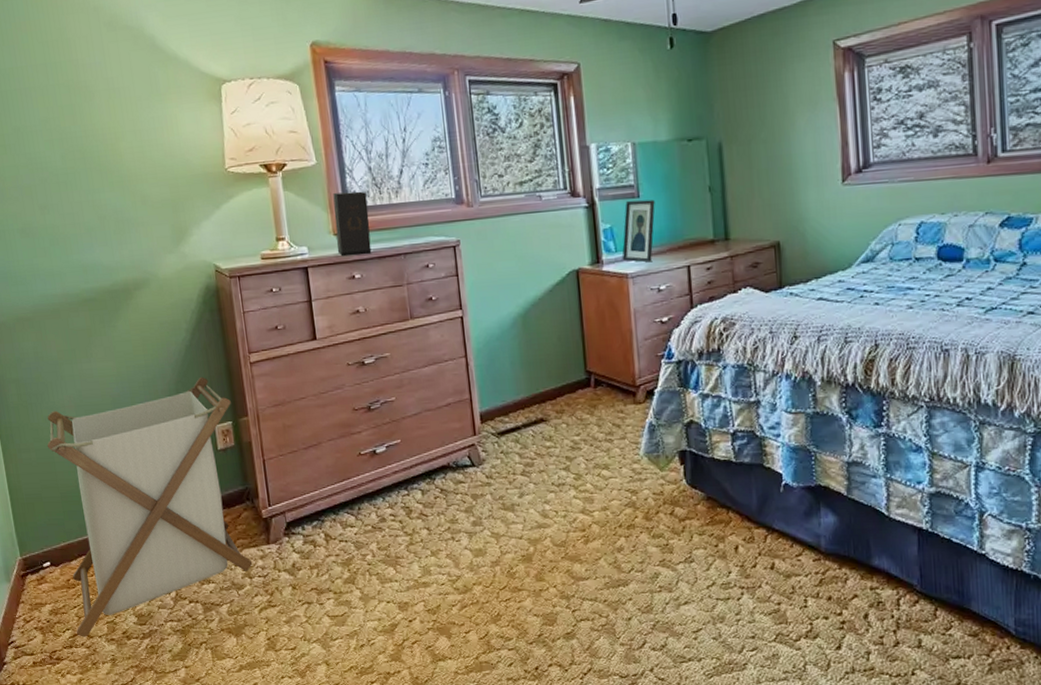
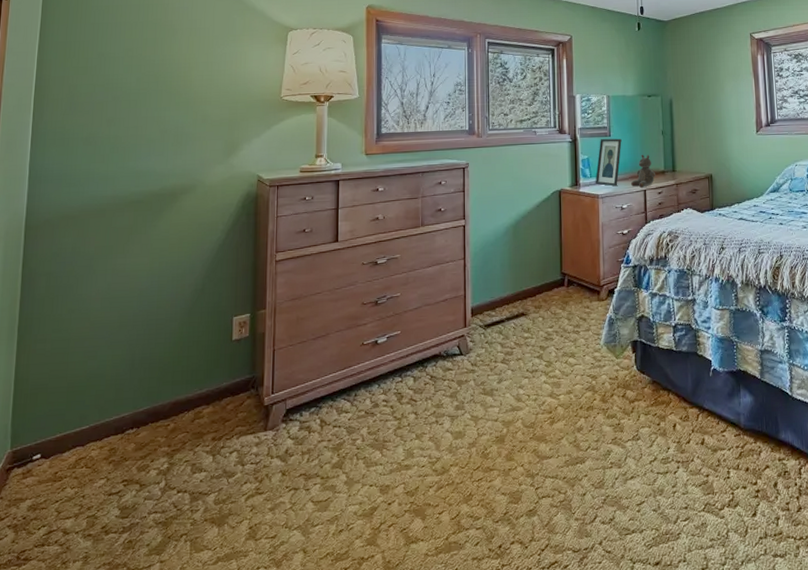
laundry basket: present [47,376,253,637] -> none [53,272,252,534]
decorative box: present [333,191,372,257] -> none [366,121,397,173]
stuffed bear: none [670,219,703,263] -> present [631,154,656,188]

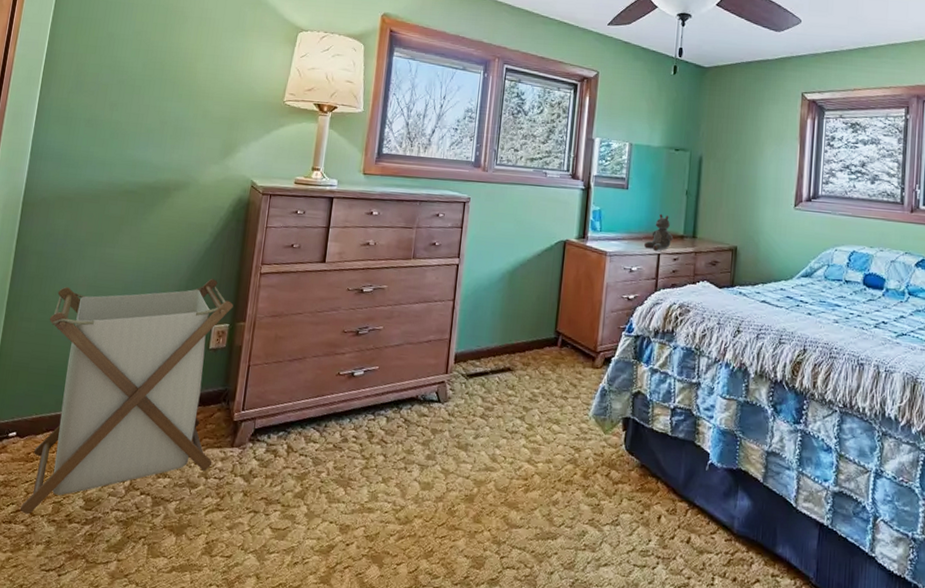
laundry basket: none [53,272,252,534] -> present [20,278,234,515]
picture frame: present [596,138,622,187] -> none [605,190,640,246]

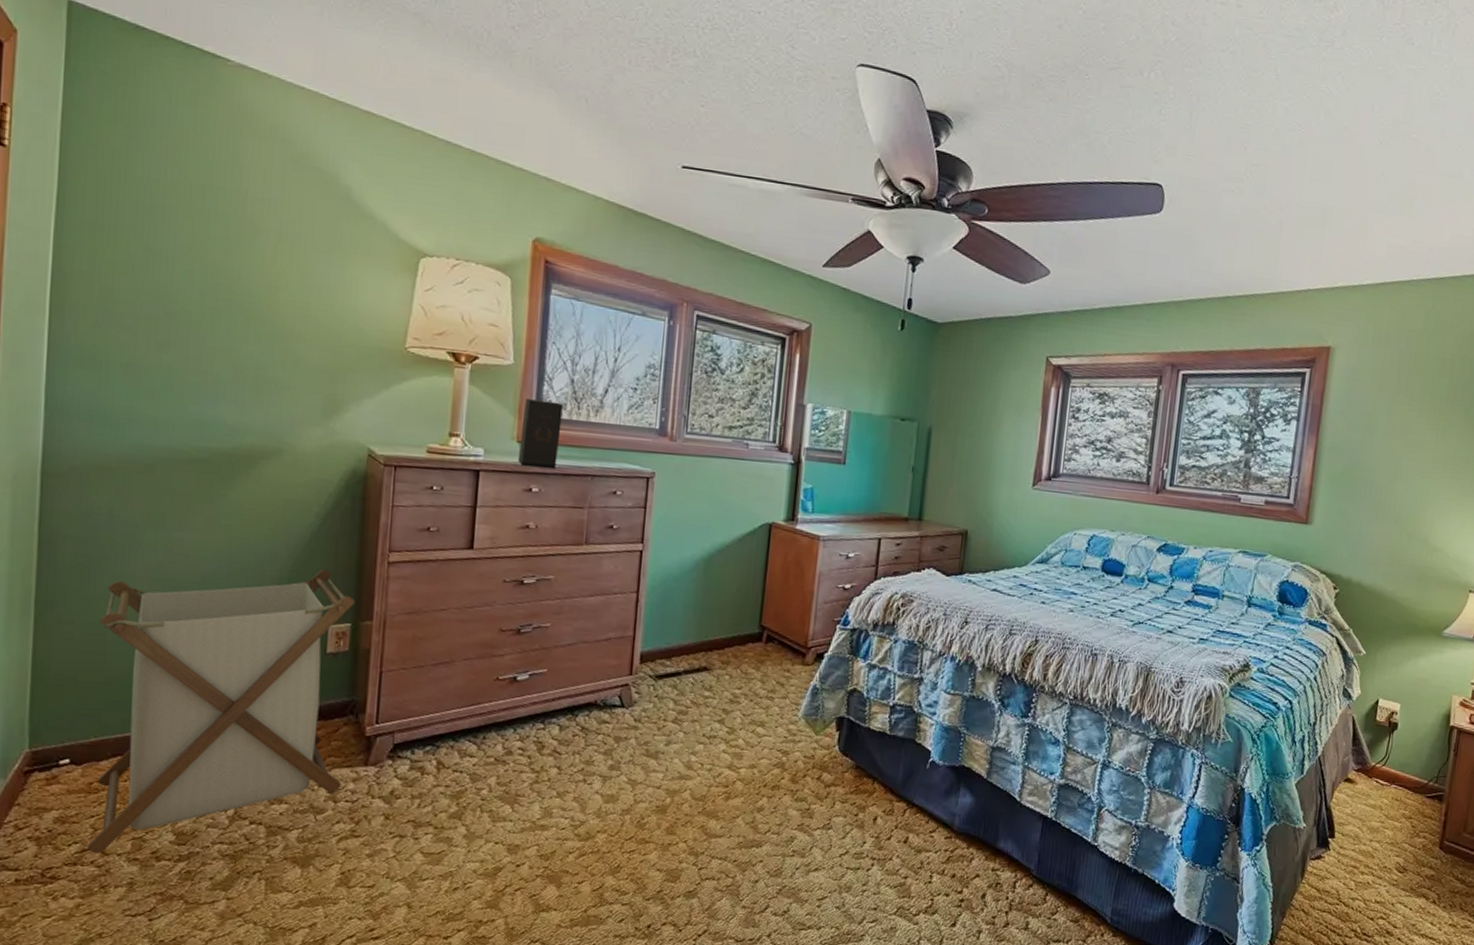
decorative box: none [363,139,400,196] -> present [517,399,563,470]
stuffed bear: present [644,213,674,251] -> none [863,493,897,535]

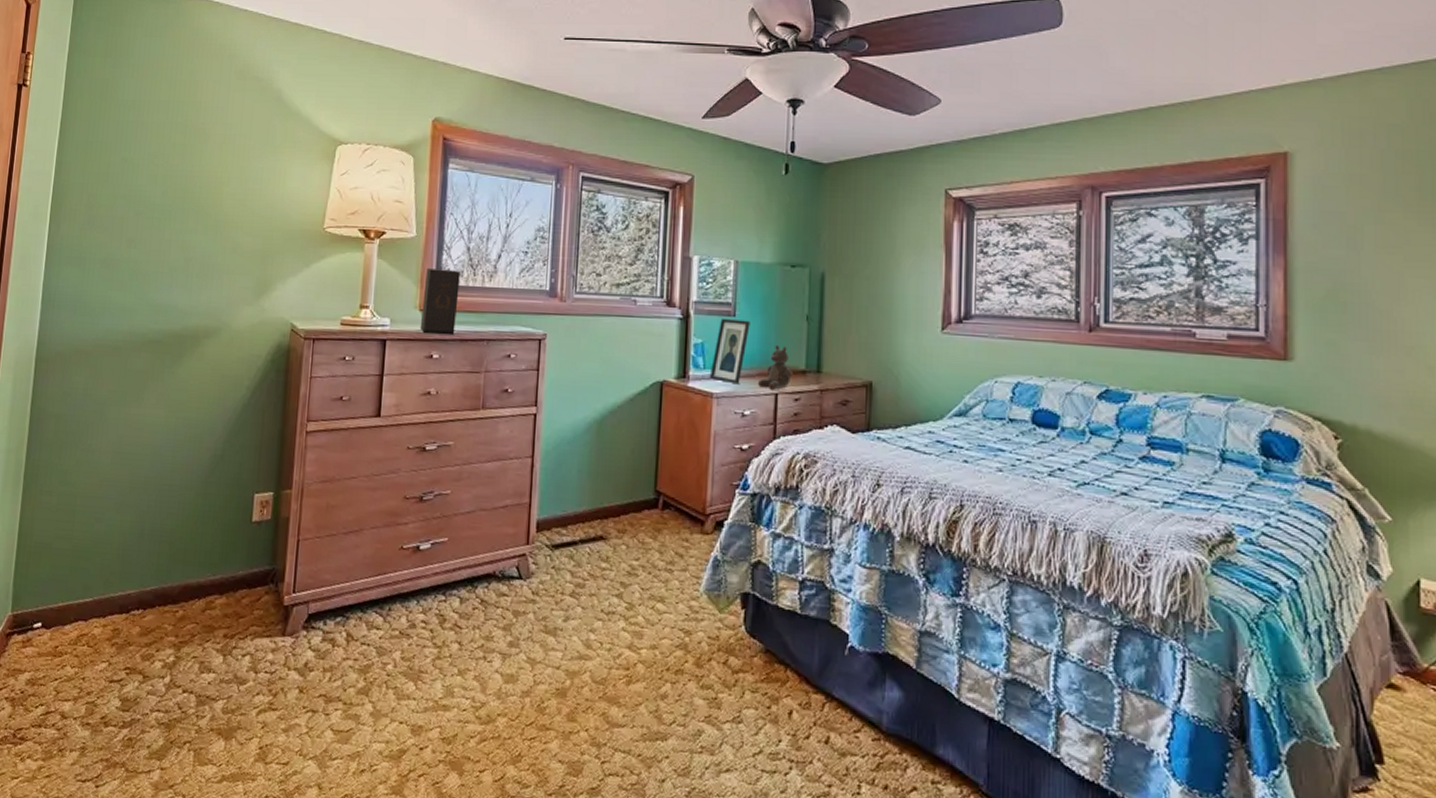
laundry basket: present [87,568,355,854] -> none [50,439,277,717]
picture frame: none [818,465,859,529] -> present [710,318,750,385]
stuffed bear: none [863,493,897,535] -> present [758,344,794,390]

